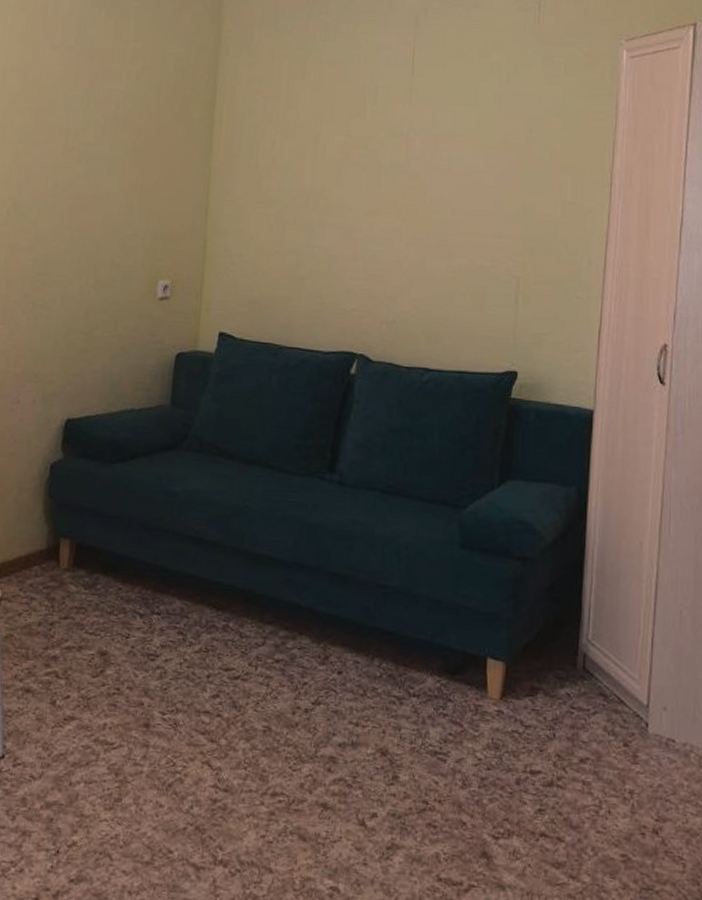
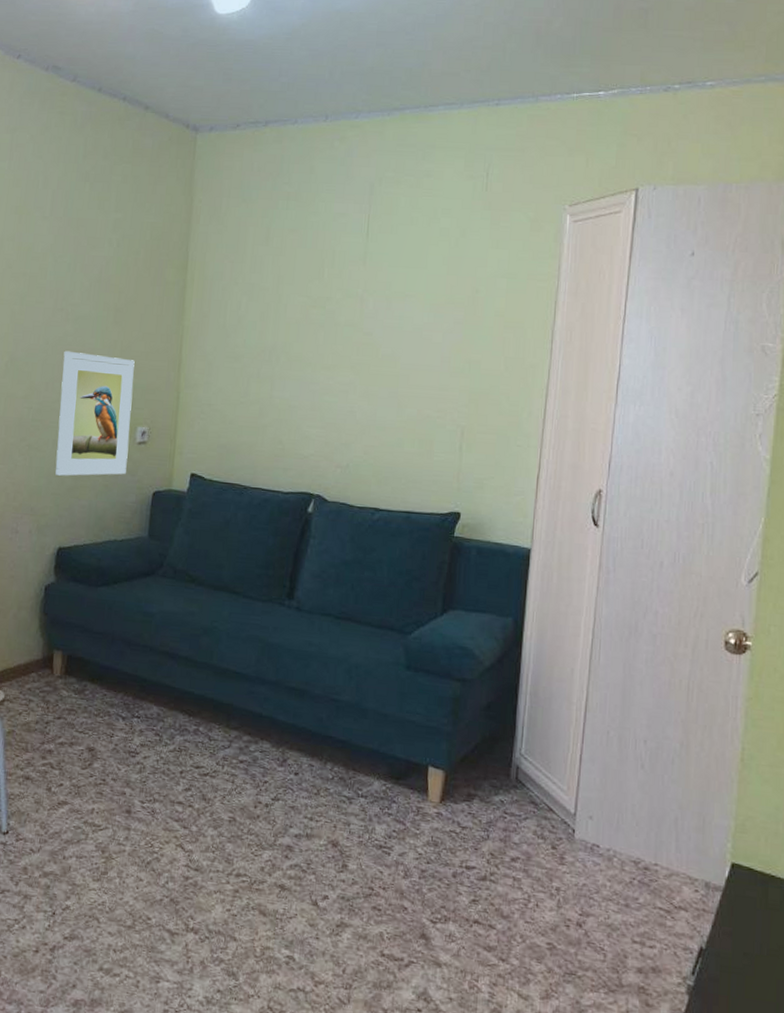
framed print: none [63,195,156,337] -> present [55,350,135,476]

